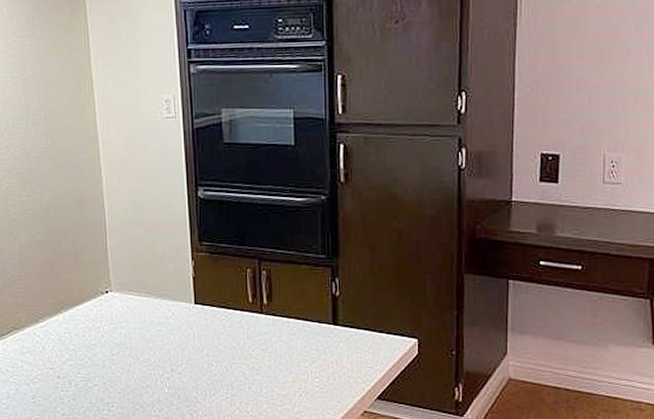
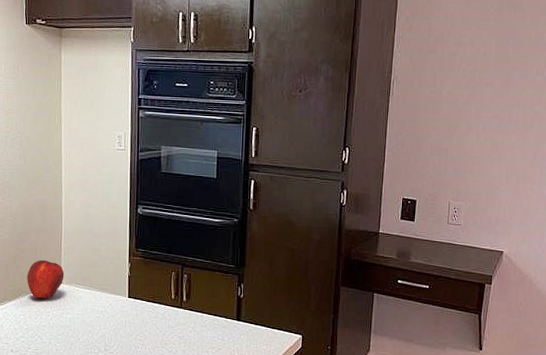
apple: none [68,264,114,312] -> present [27,260,65,299]

